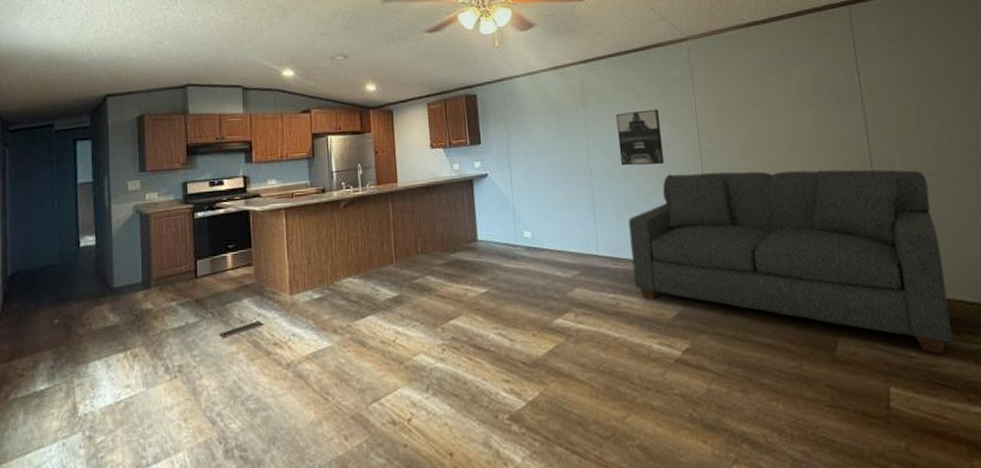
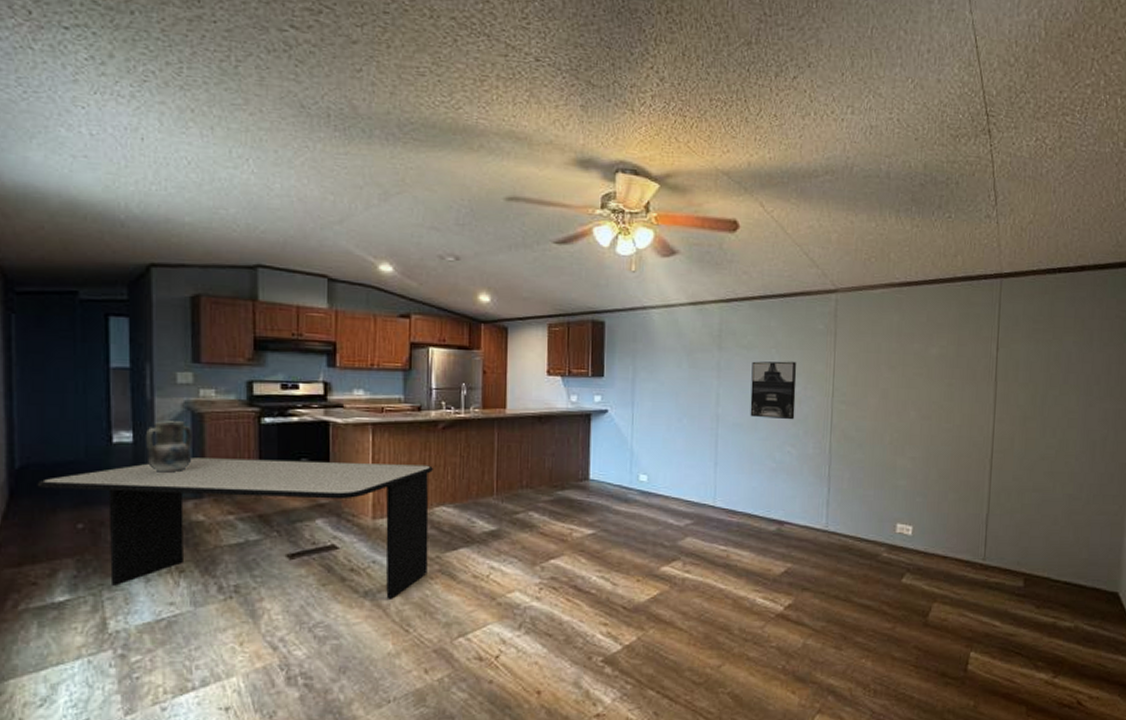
dining table: none [24,241,341,373] -> present [37,458,433,599]
ceramic jug: none [104,222,142,270] -> present [145,421,192,474]
sofa: present [628,169,953,354] -> none [747,430,1040,624]

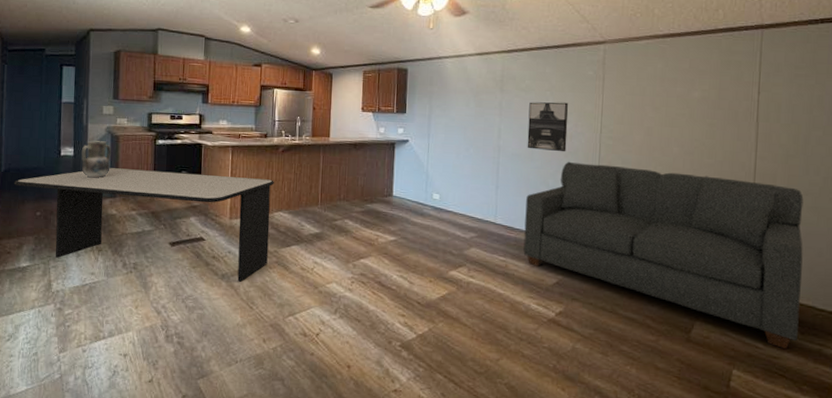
sofa: none [747,430,1040,624] -> present [523,161,804,349]

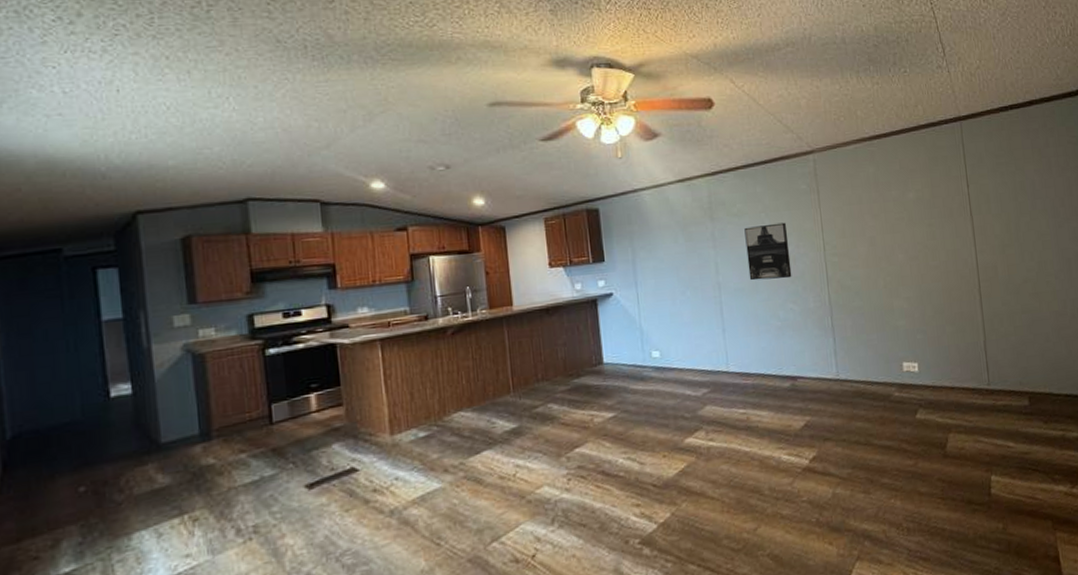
dining table: present [14,168,274,282] -> none [31,372,453,547]
ceramic jug: present [81,140,111,179] -> none [144,364,197,422]
sofa: present [523,161,804,349] -> none [757,277,1042,442]

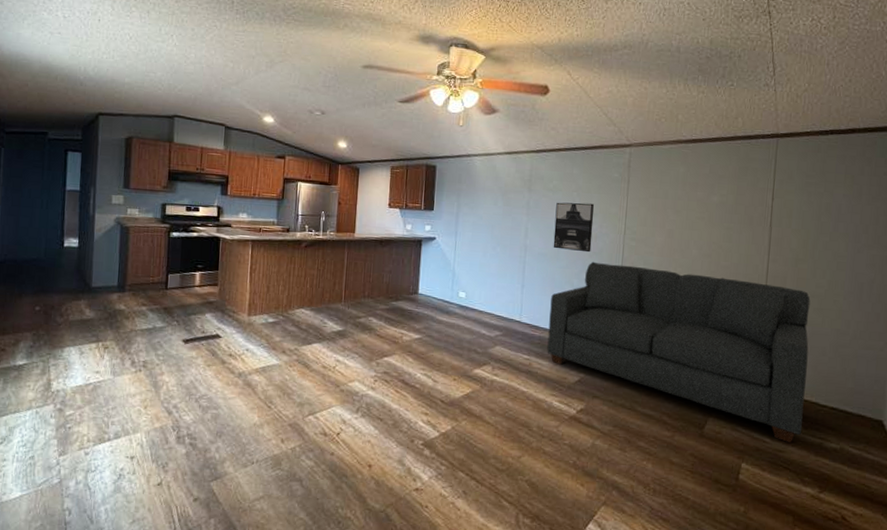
sofa: none [757,277,1042,442] -> present [547,261,811,443]

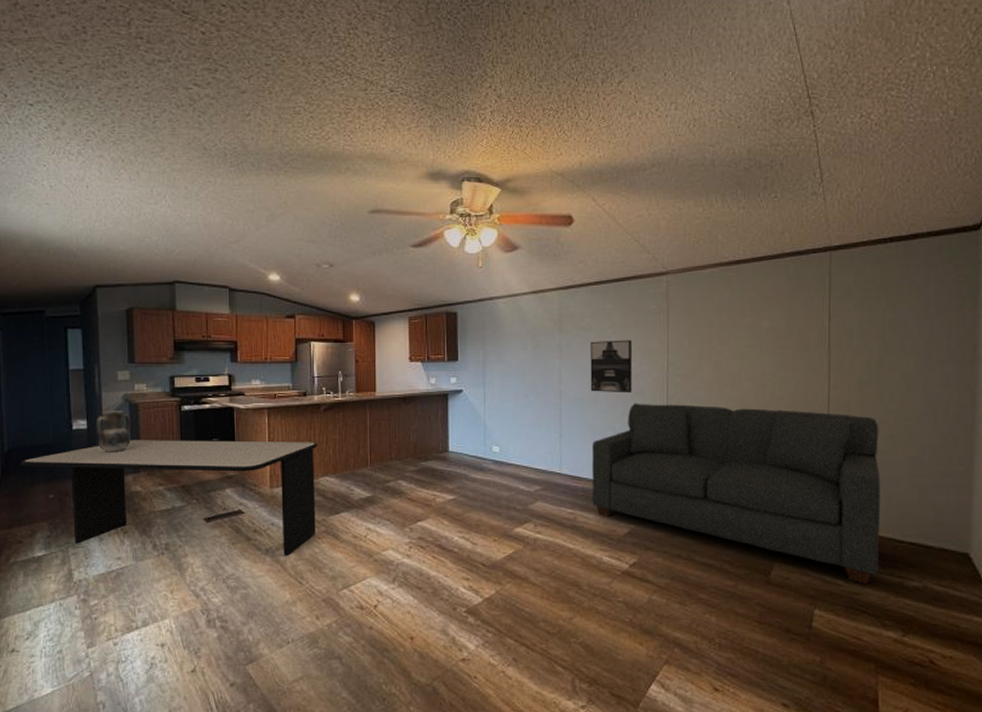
dining table: none [10,261,296,381] -> present [20,440,317,556]
ceramic jug: none [86,231,121,272] -> present [96,411,131,454]

